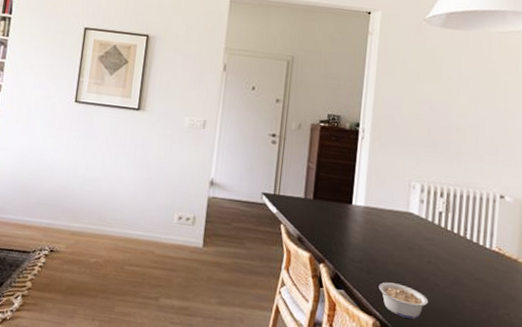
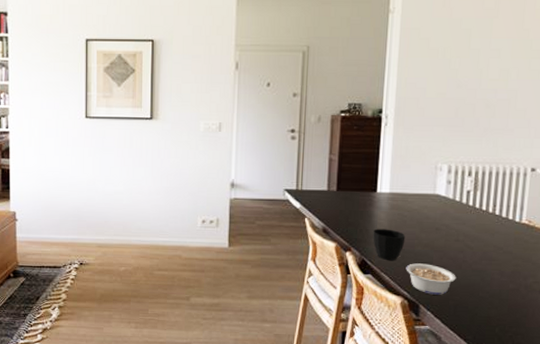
cup: none [346,242,379,277] -> present [373,228,406,260]

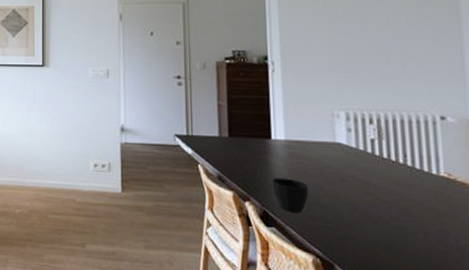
legume: present [406,263,456,295] -> none [313,217,373,255]

